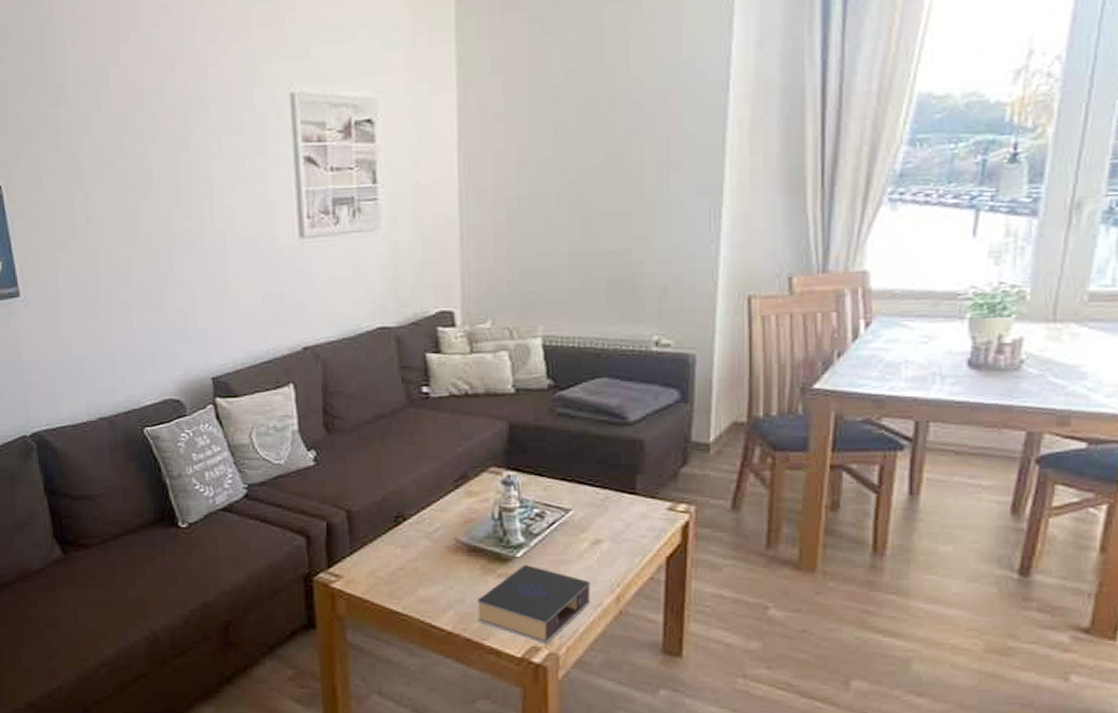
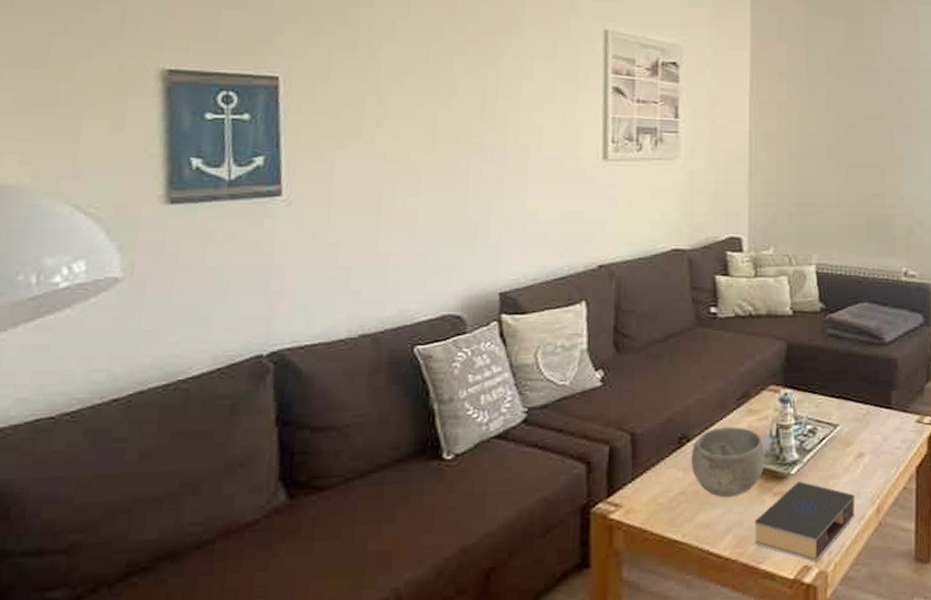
bowl: none [409,508,488,576] -> present [691,427,766,498]

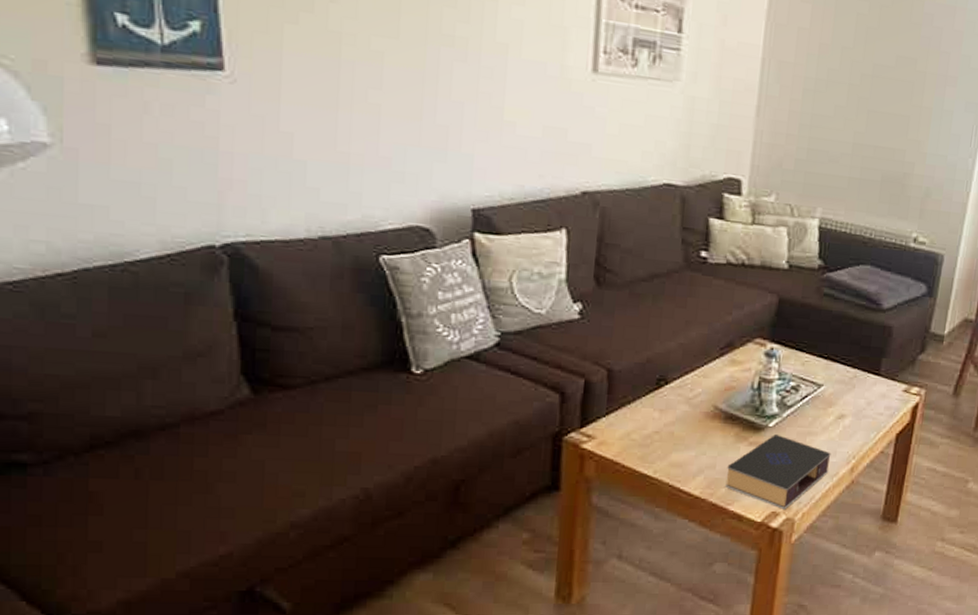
bowl: present [691,427,766,498] -> none [668,373,745,442]

